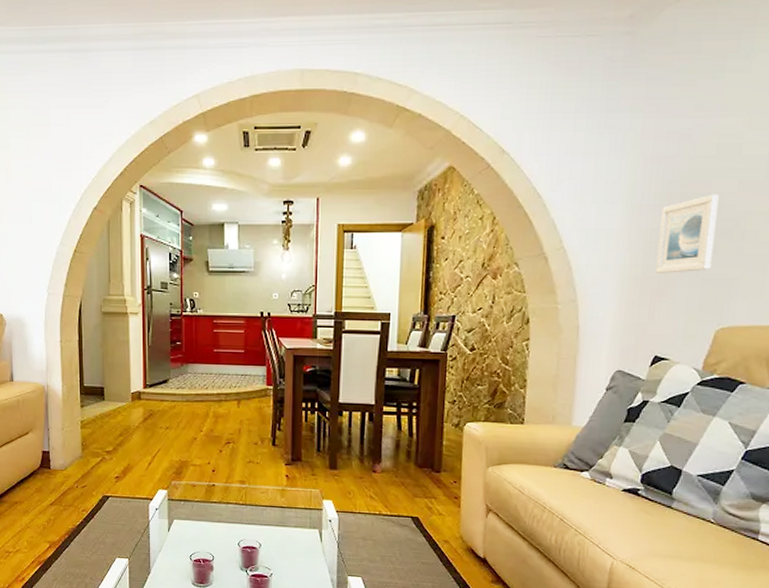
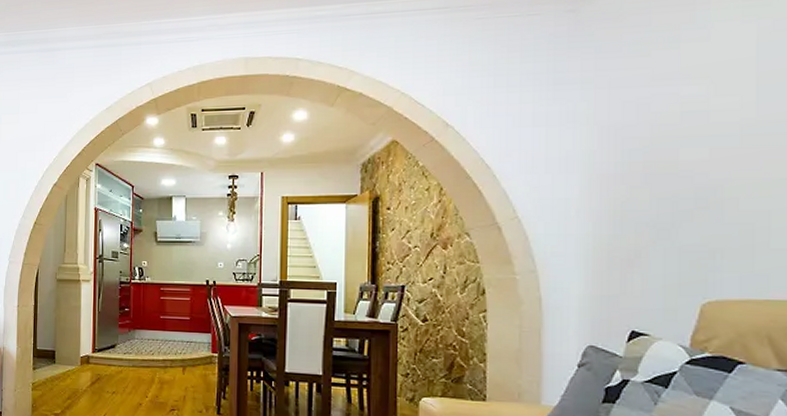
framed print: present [655,194,719,273] -> none [624,162,689,243]

